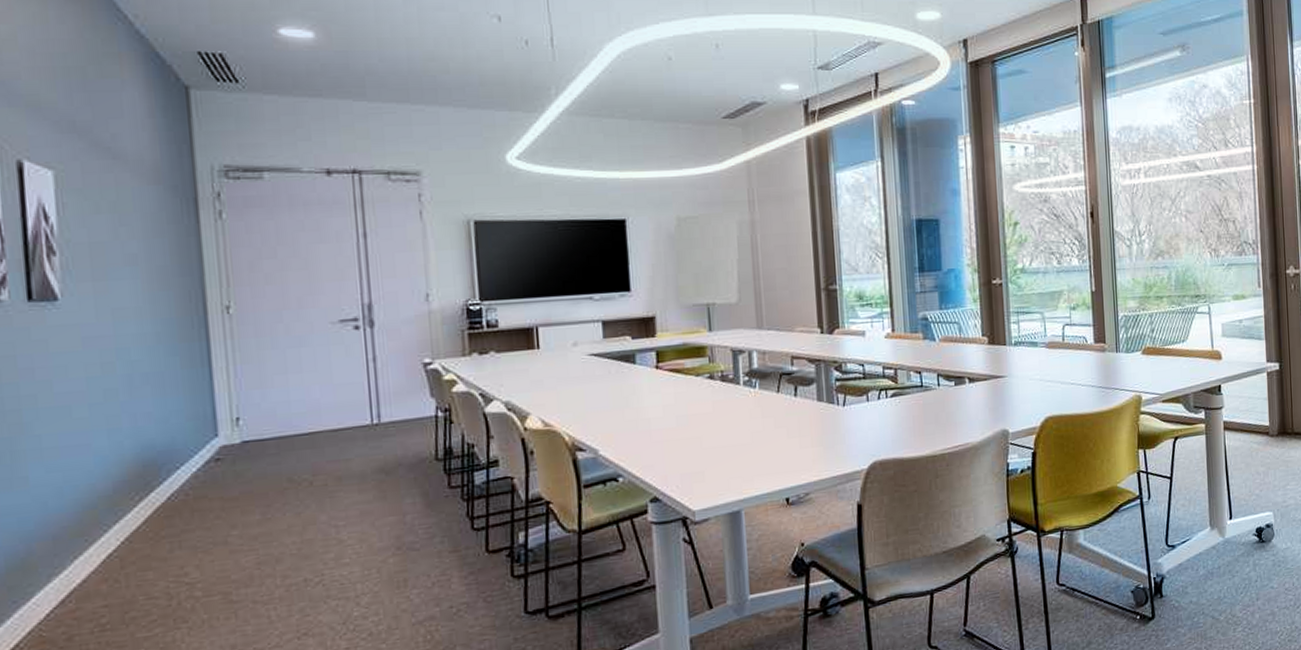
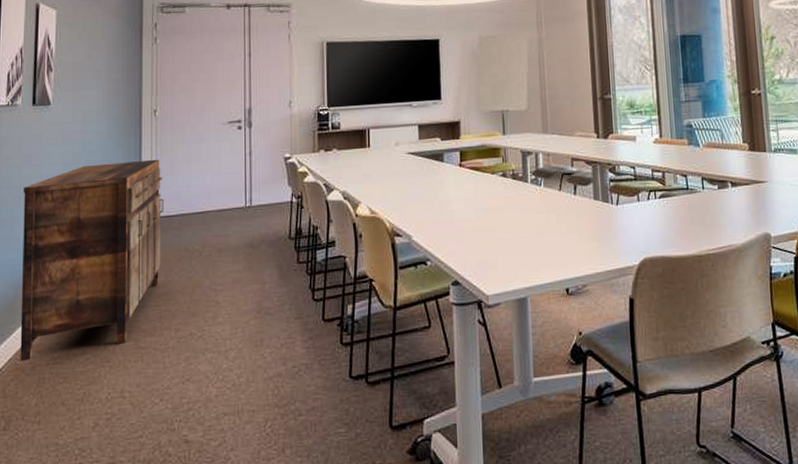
sideboard: none [24,369,255,633] -> present [20,159,164,362]

